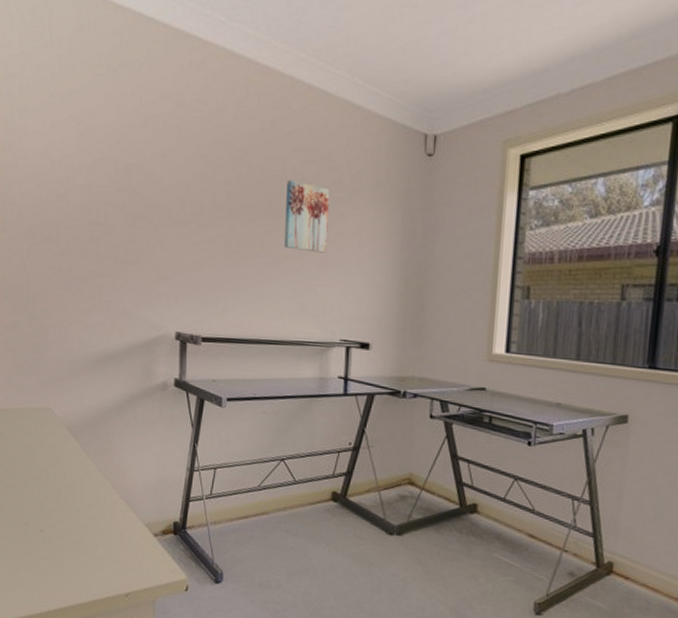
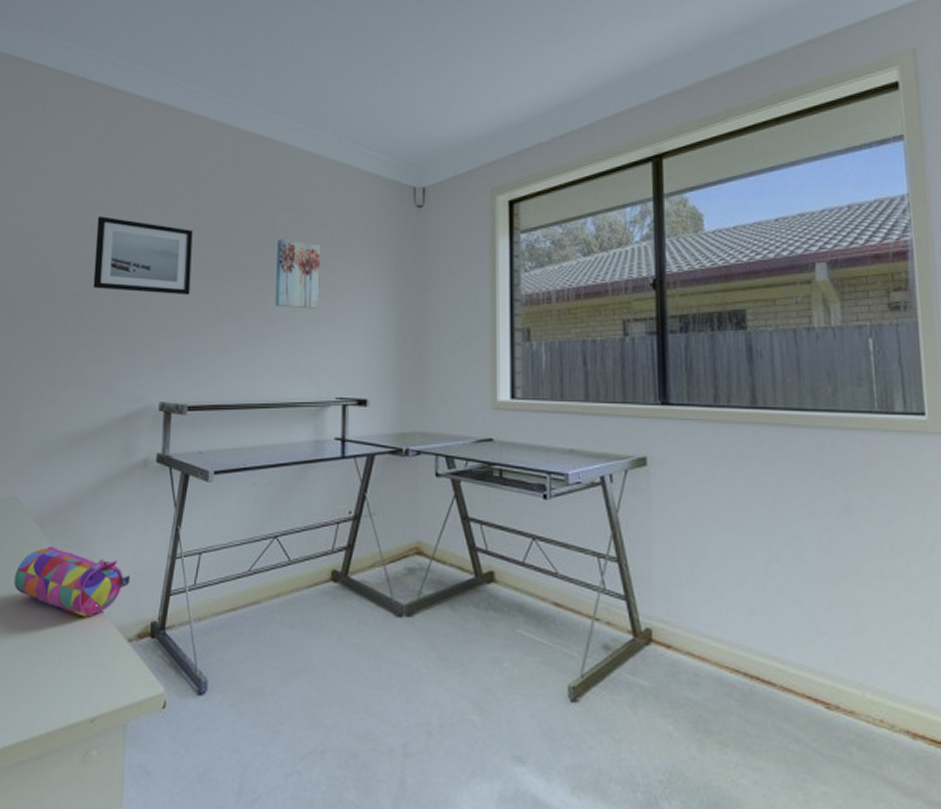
pencil case: none [53,451,155,514] -> present [14,546,131,617]
wall art: none [109,145,204,231] -> present [93,216,193,296]

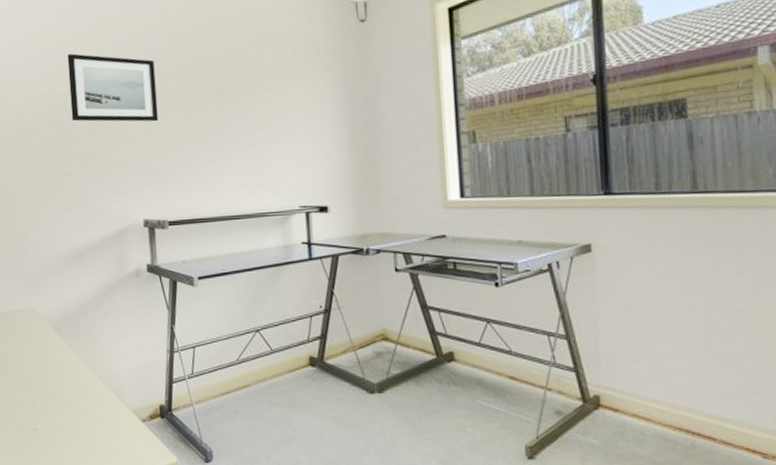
pencil case: present [14,546,131,617] -> none [41,346,138,403]
wall art: present [275,238,321,309] -> none [232,62,277,127]

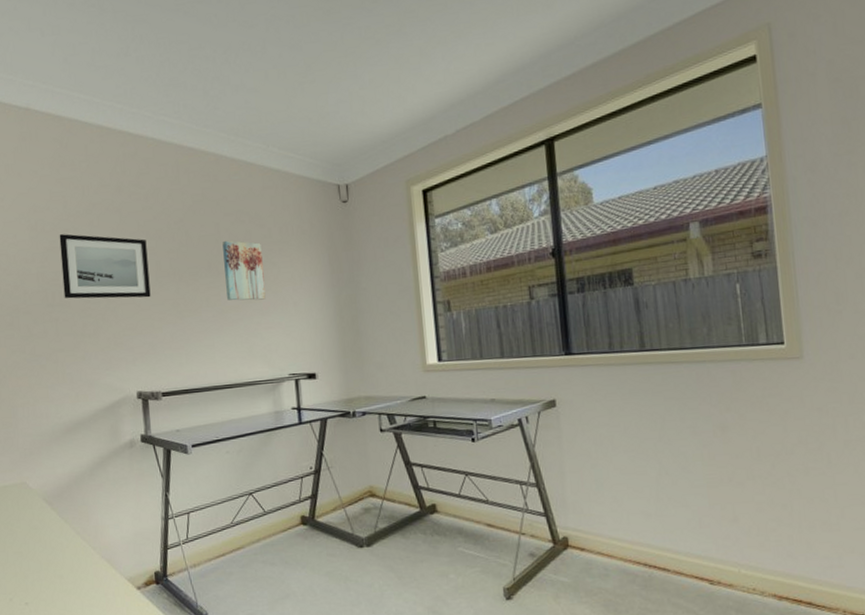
wall art: none [232,62,277,127] -> present [222,240,266,301]

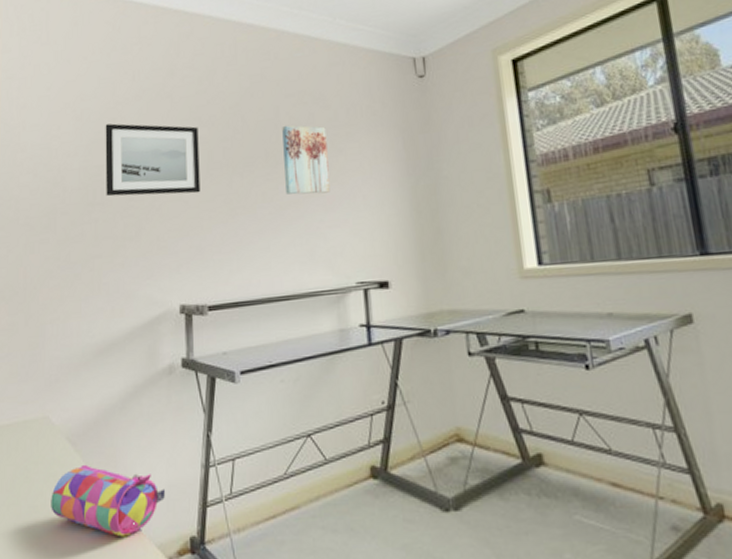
pencil case: none [33,519,133,574] -> present [51,464,166,537]

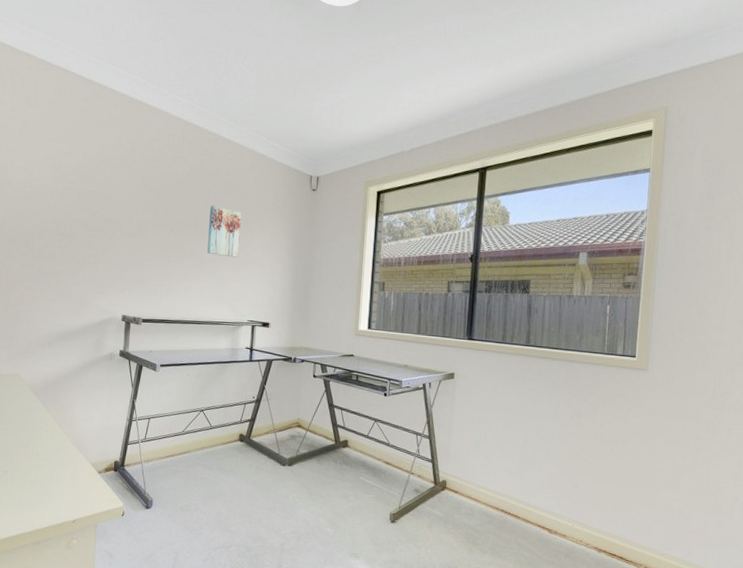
pencil case: present [51,464,166,537] -> none [17,408,101,456]
wall art: present [105,123,201,197] -> none [73,178,148,241]

